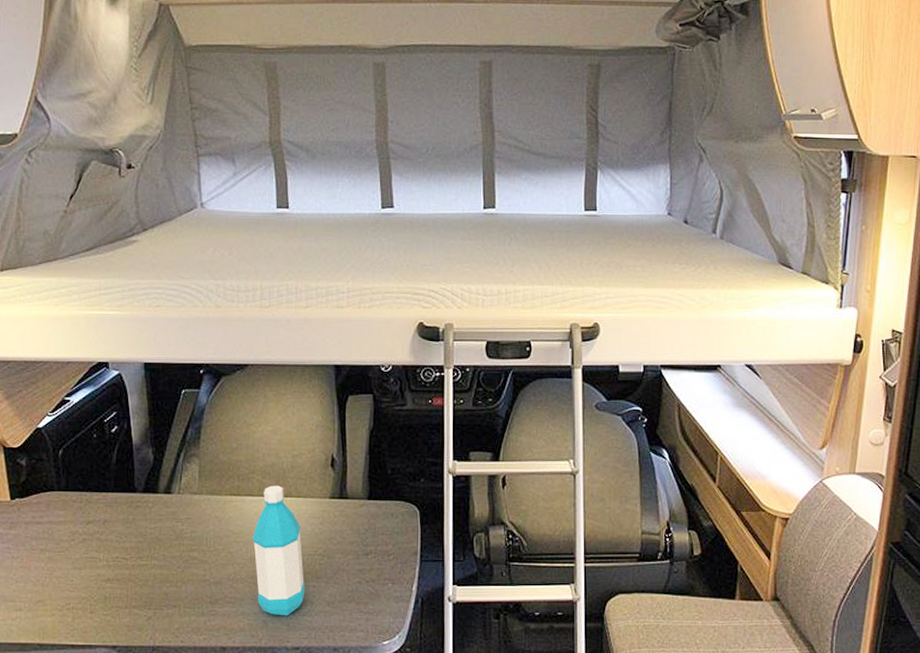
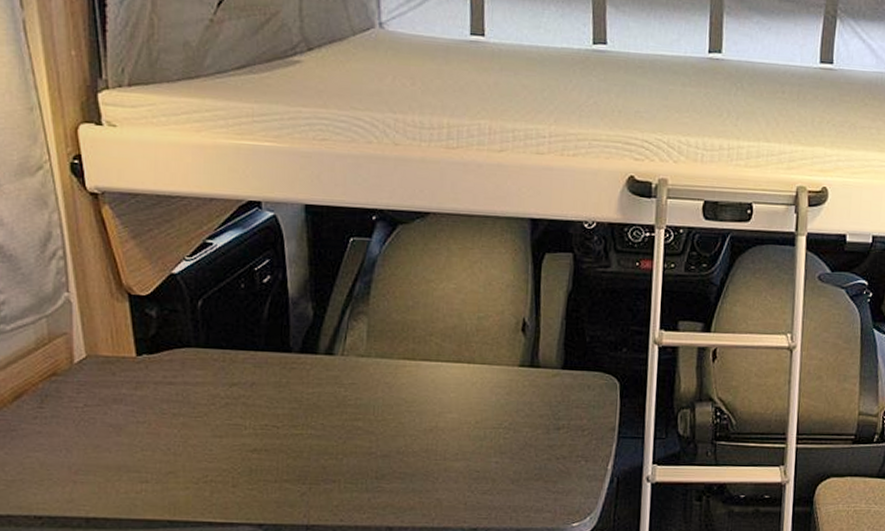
water bottle: present [252,485,306,616] -> none [427,350,487,495]

